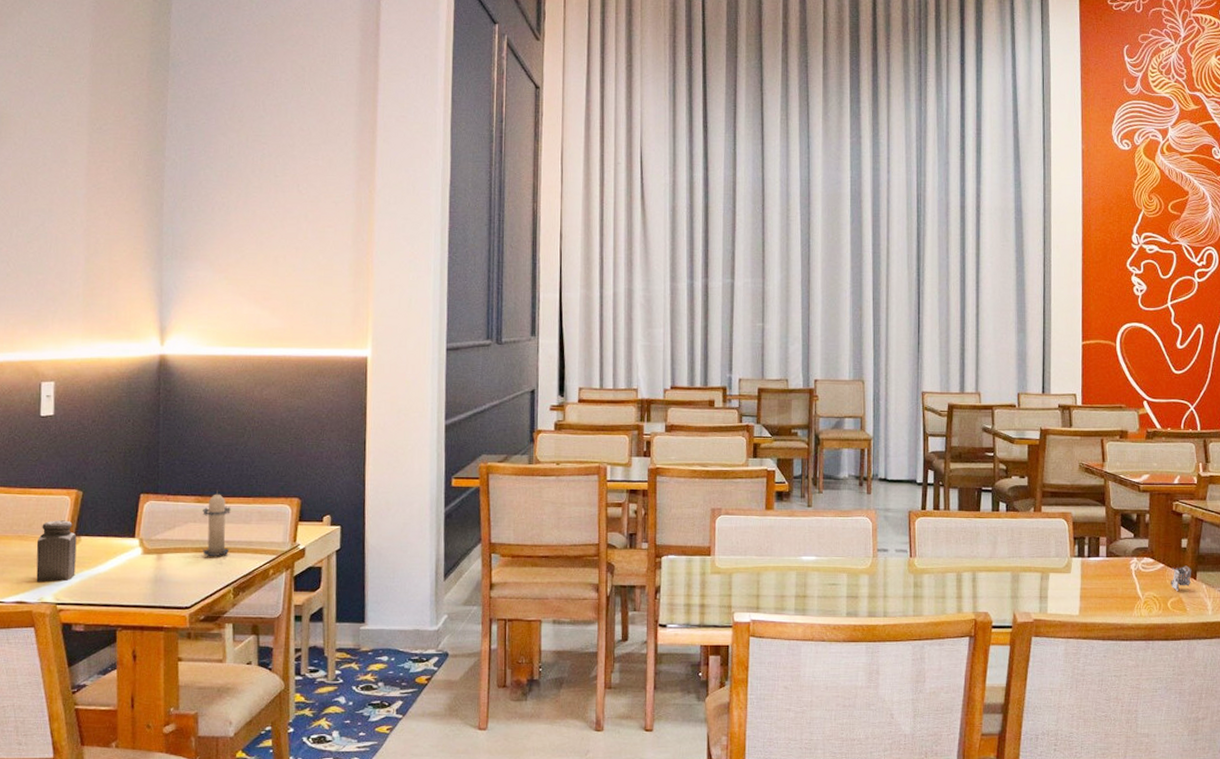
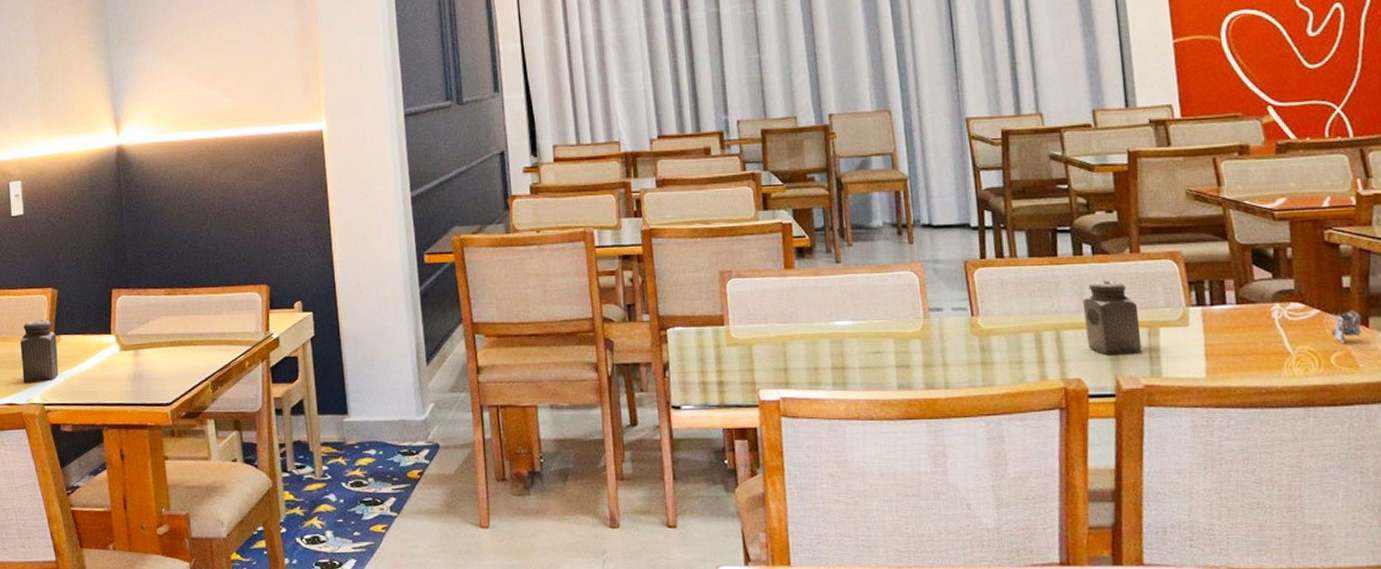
candle: present [202,490,232,556] -> none [173,281,204,350]
salt shaker: none [995,533,1036,594] -> present [1082,280,1143,355]

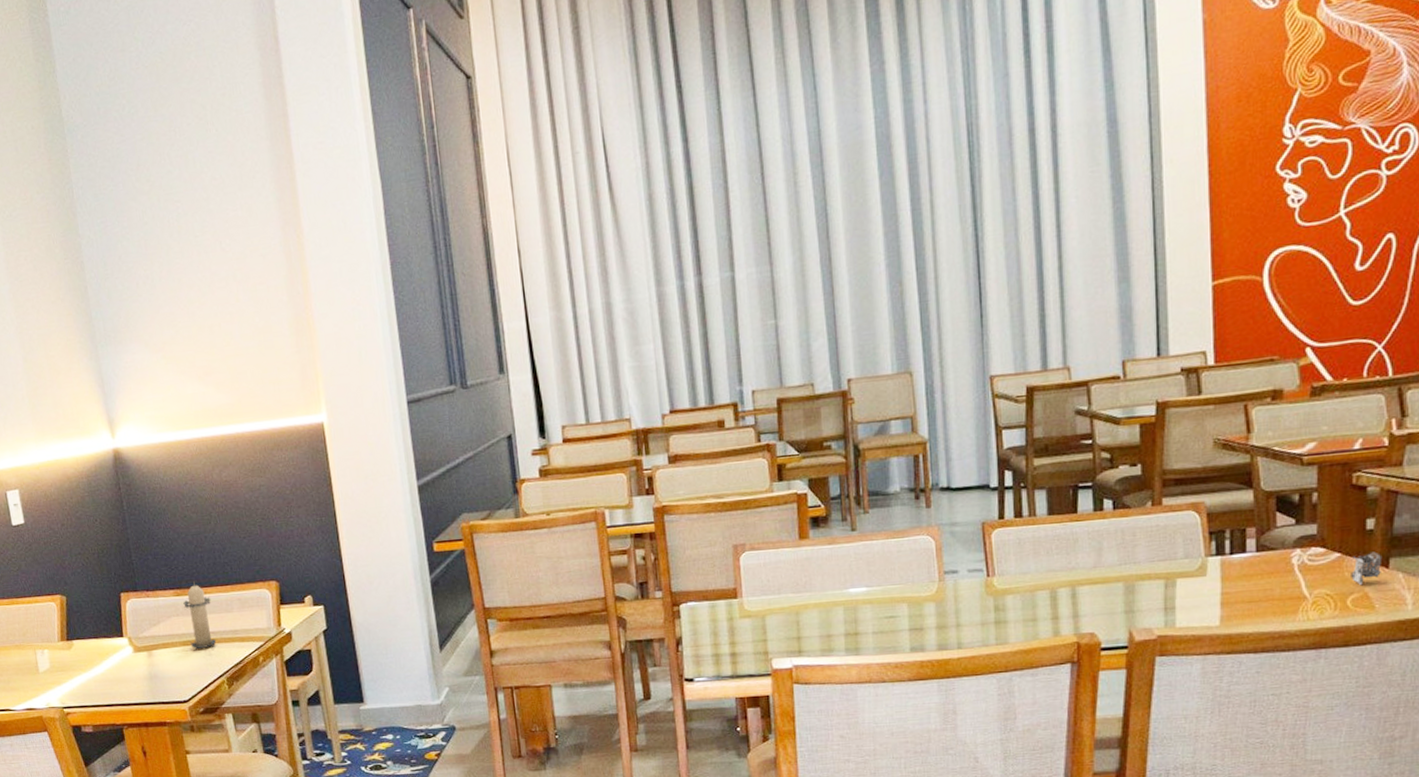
salt shaker: present [20,320,59,383] -> none [33,626,75,688]
candle: none [173,281,204,350] -> present [183,581,217,649]
salt shaker: present [1082,280,1143,355] -> none [1100,534,1158,608]

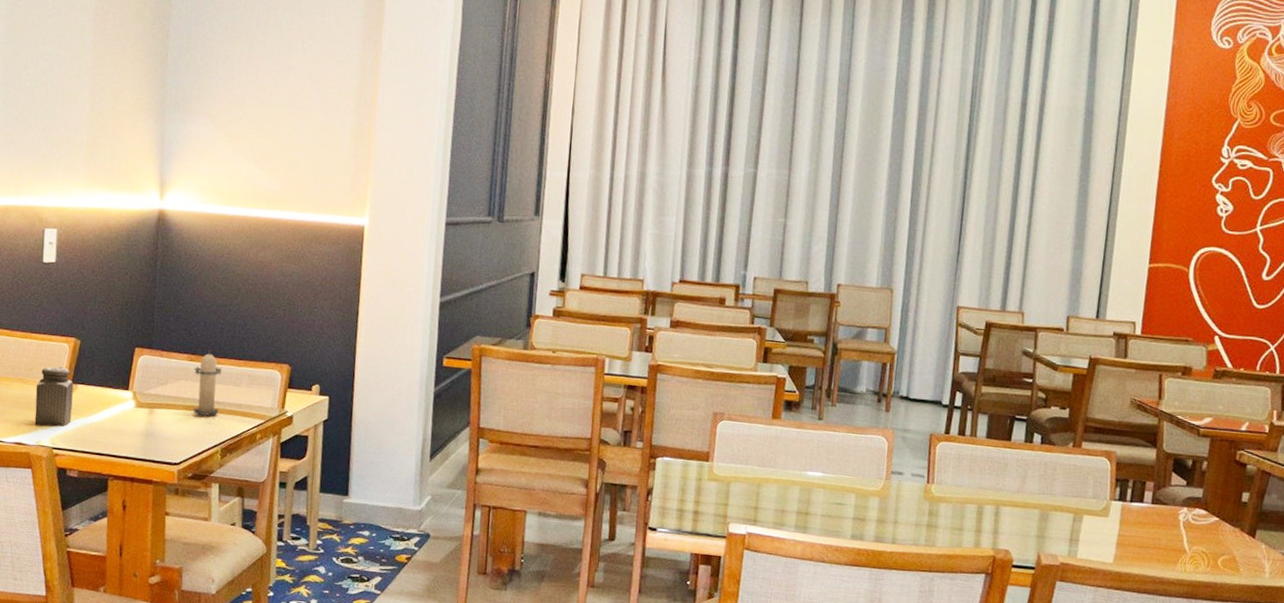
salt shaker: none [33,626,75,688] -> present [34,366,74,426]
napkin holder: present [1351,551,1383,585] -> none [1224,521,1251,548]

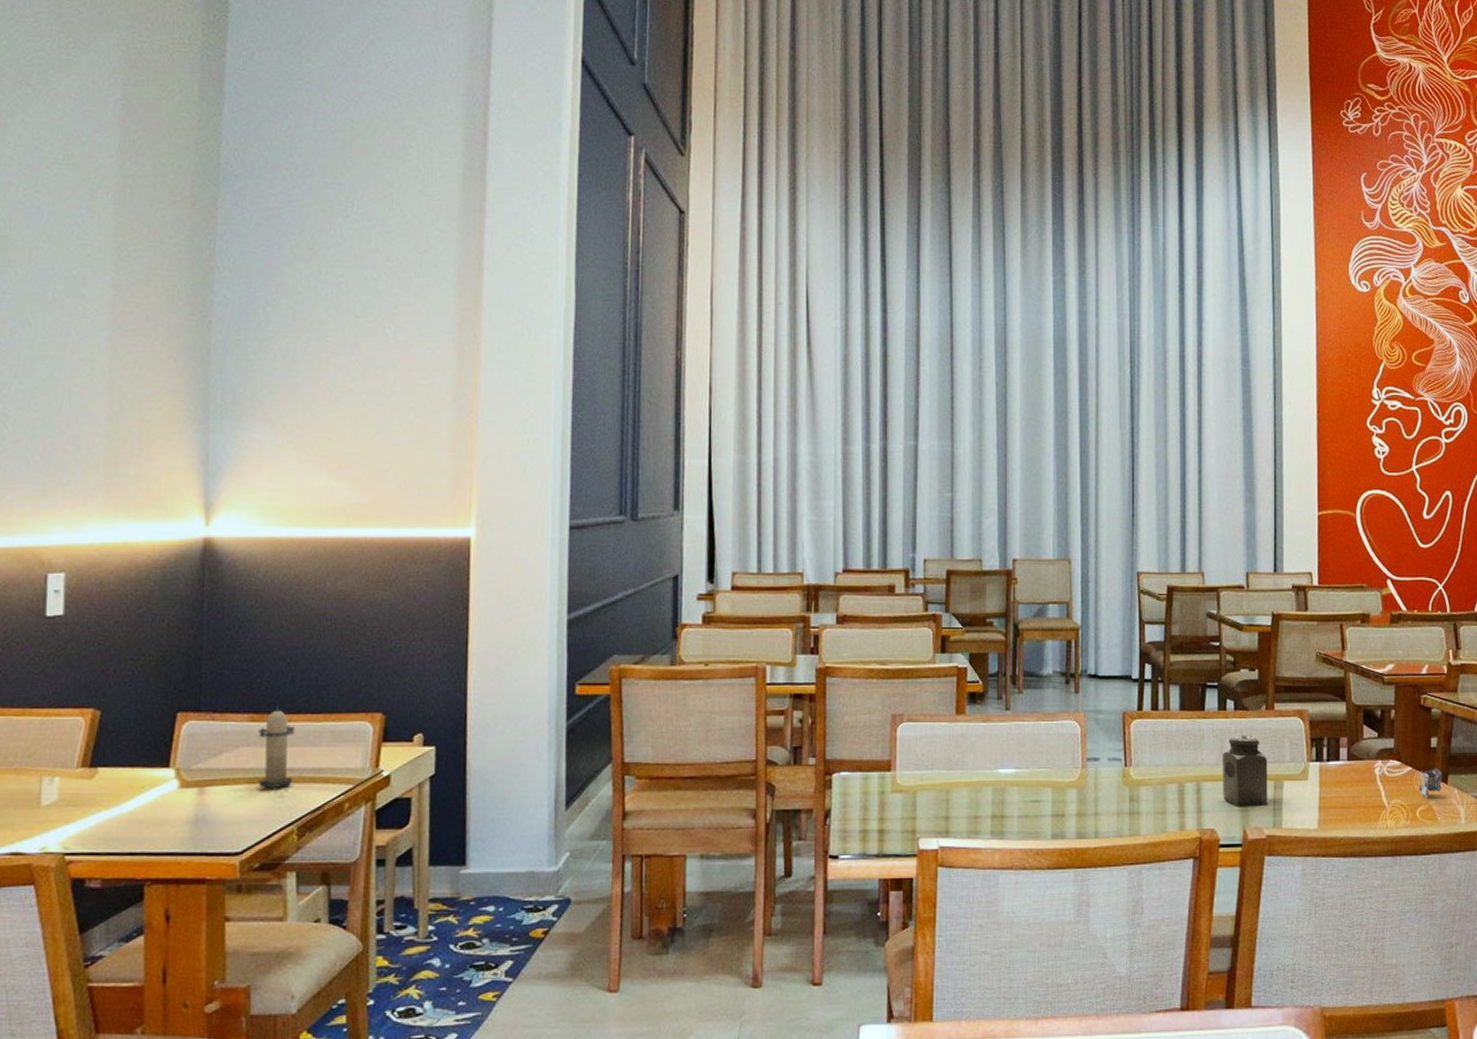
salt shaker: present [34,366,74,426] -> none [37,748,93,826]
salt shaker: none [1020,467,1070,535] -> present [1222,735,1268,806]
napkin holder: none [1224,521,1251,548] -> present [1419,768,1443,797]

